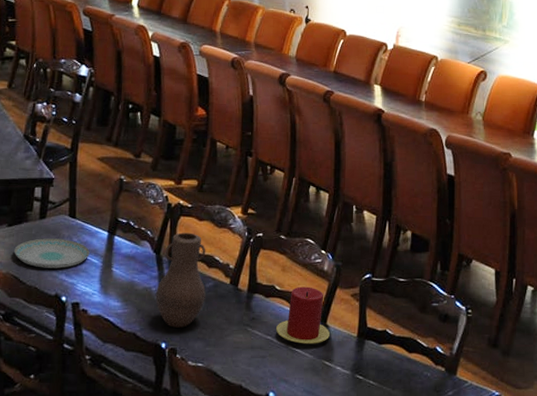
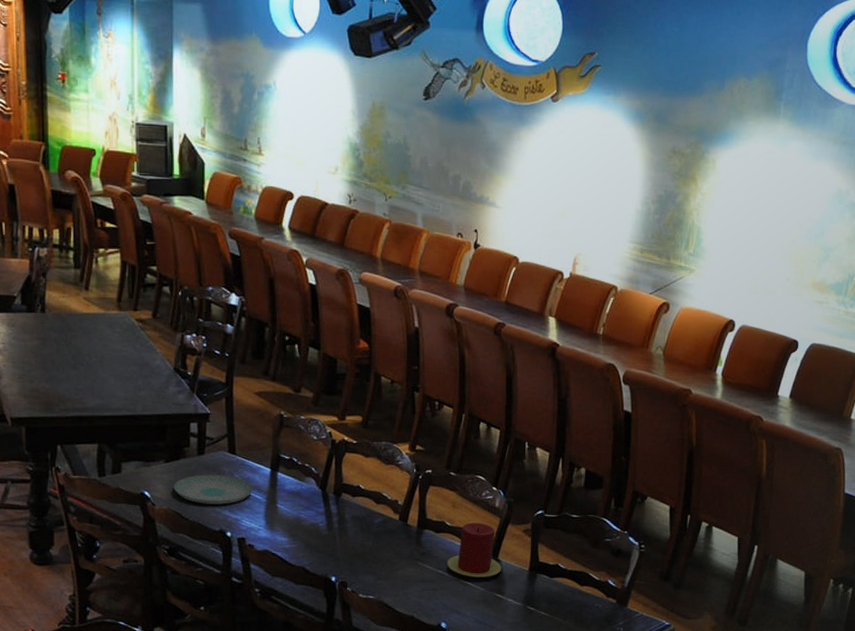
vase: present [155,232,206,328] -> none [322,469,375,562]

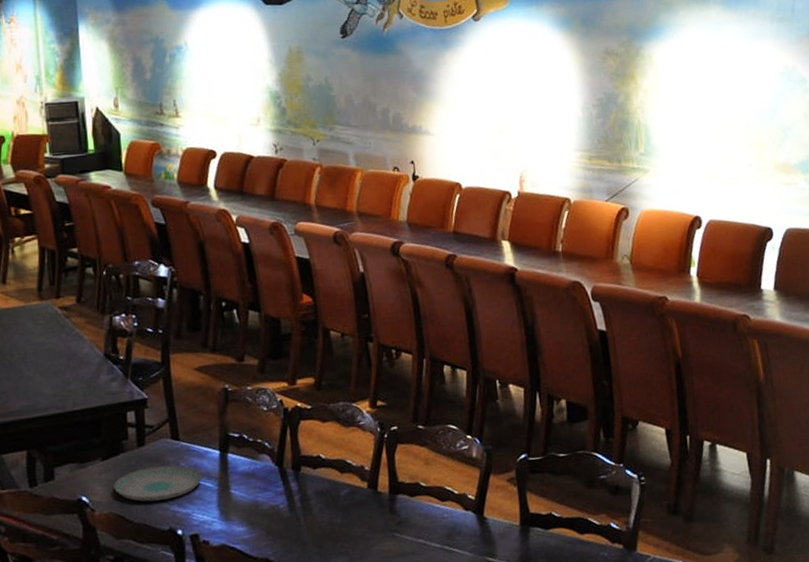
candle: present [447,522,501,578] -> none [427,478,489,543]

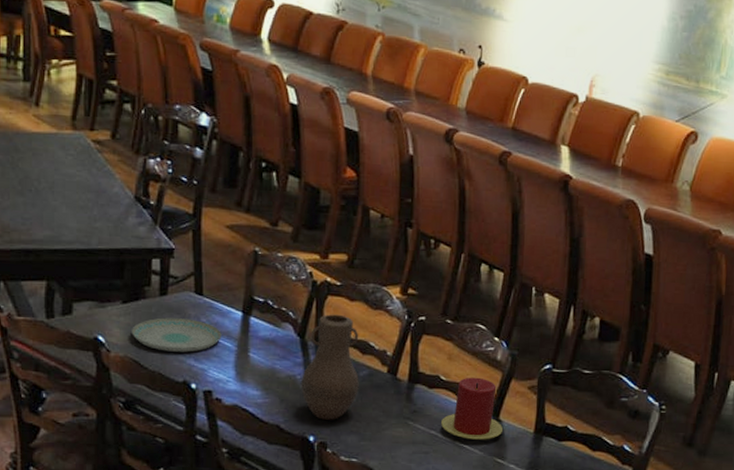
vase: none [284,437,343,546] -> present [300,314,360,420]
candle: none [427,478,489,543] -> present [441,377,503,440]

